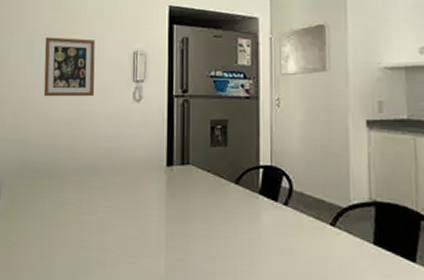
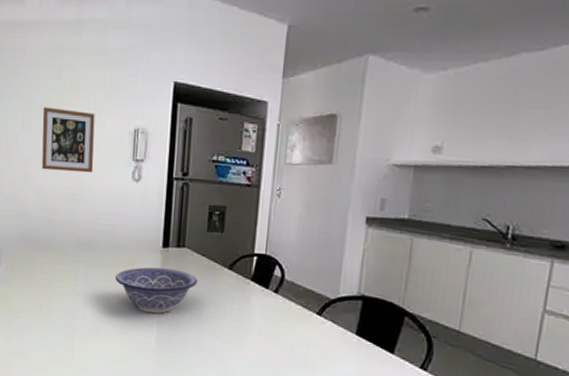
decorative bowl: none [119,187,204,238] -> present [115,267,197,314]

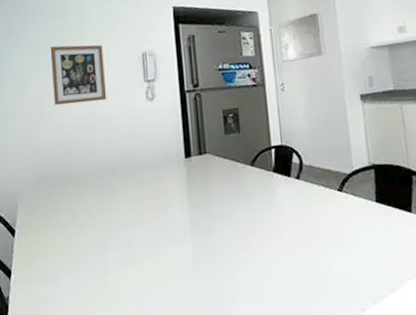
decorative bowl: present [115,267,197,314] -> none [142,176,224,227]

